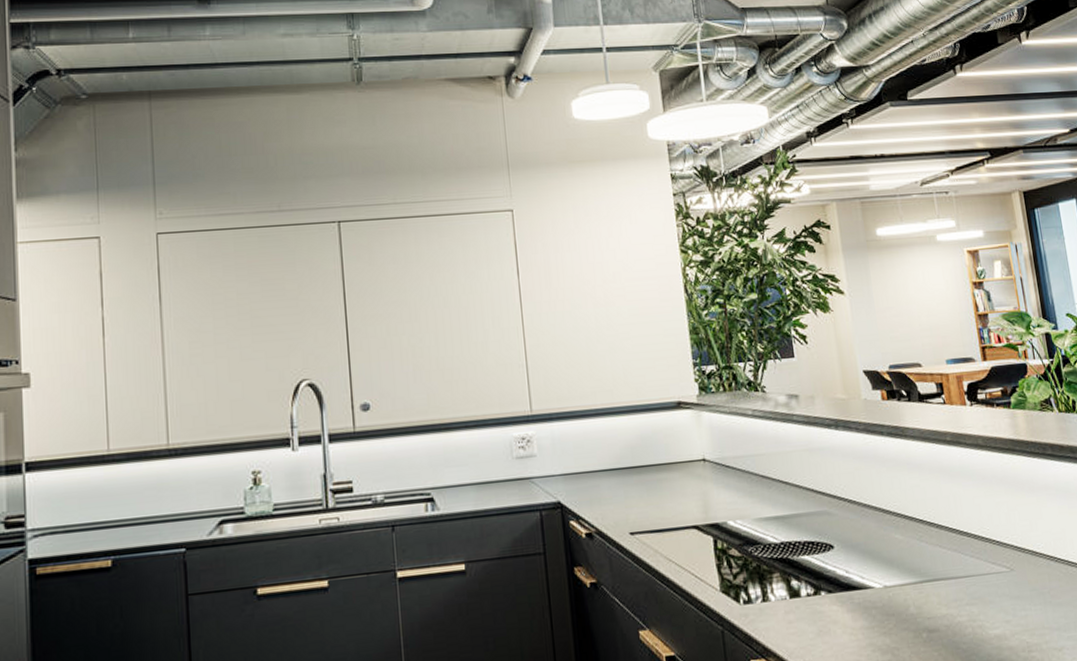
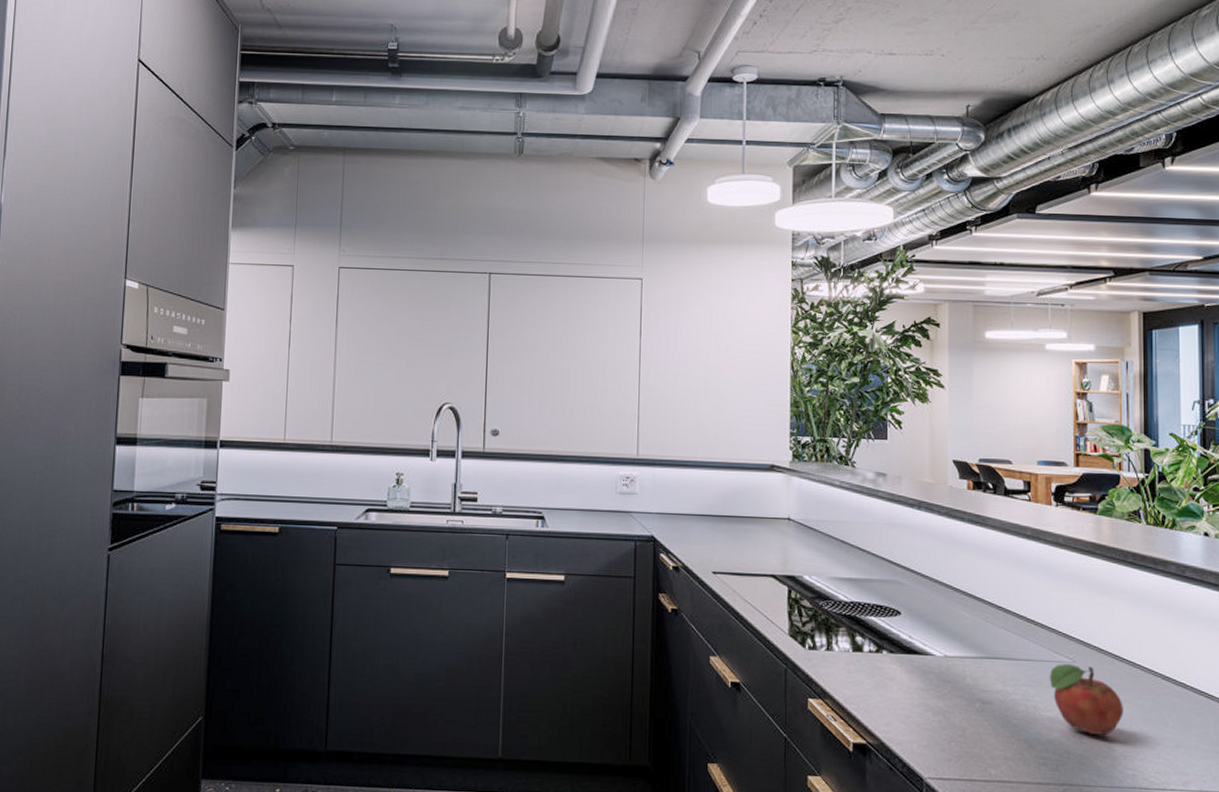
fruit: none [990,572,1067,646] -> present [1049,664,1123,736]

